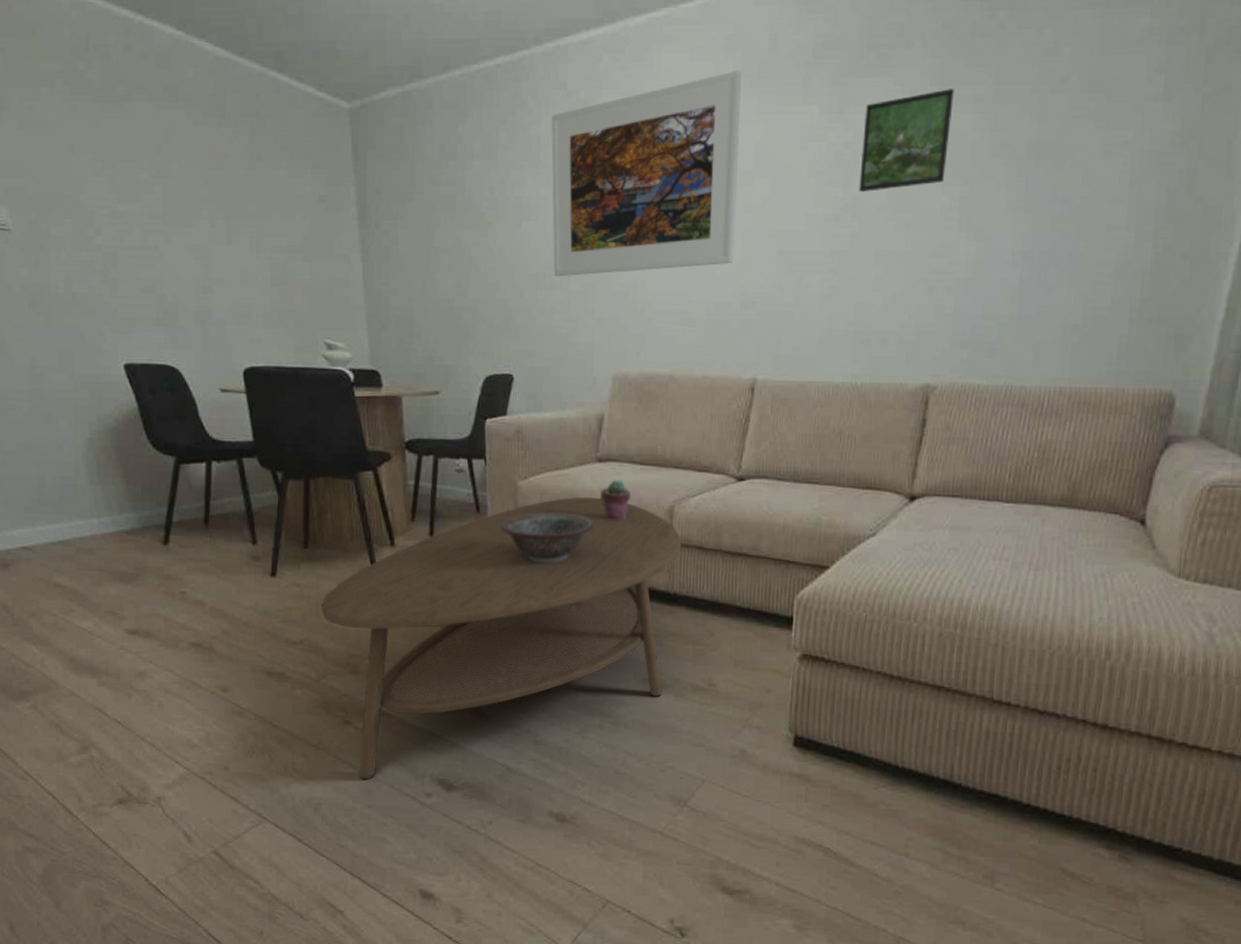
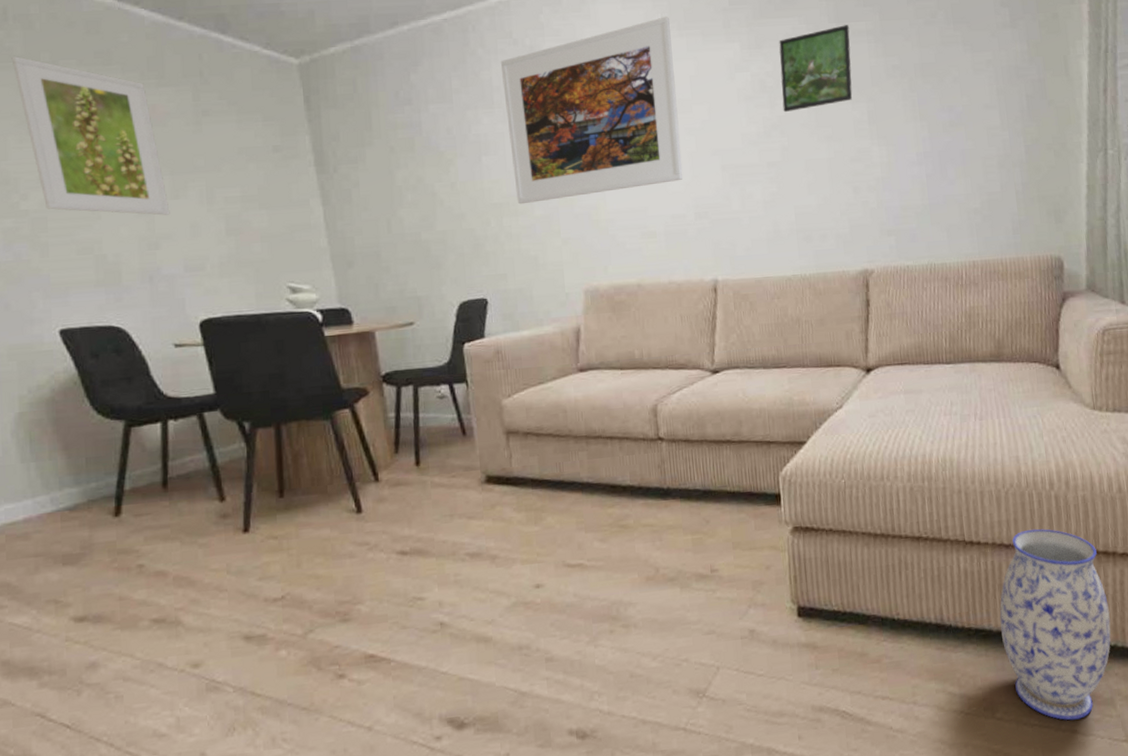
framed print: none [91,89,223,260] -> present [11,56,170,215]
coffee table: present [321,497,681,780] -> none [303,406,668,737]
decorative bowl: present [500,513,595,564] -> none [488,425,583,477]
potted succulent: present [599,480,632,520] -> none [584,386,616,426]
vase: none [1017,698,1152,908] -> present [999,529,1111,721]

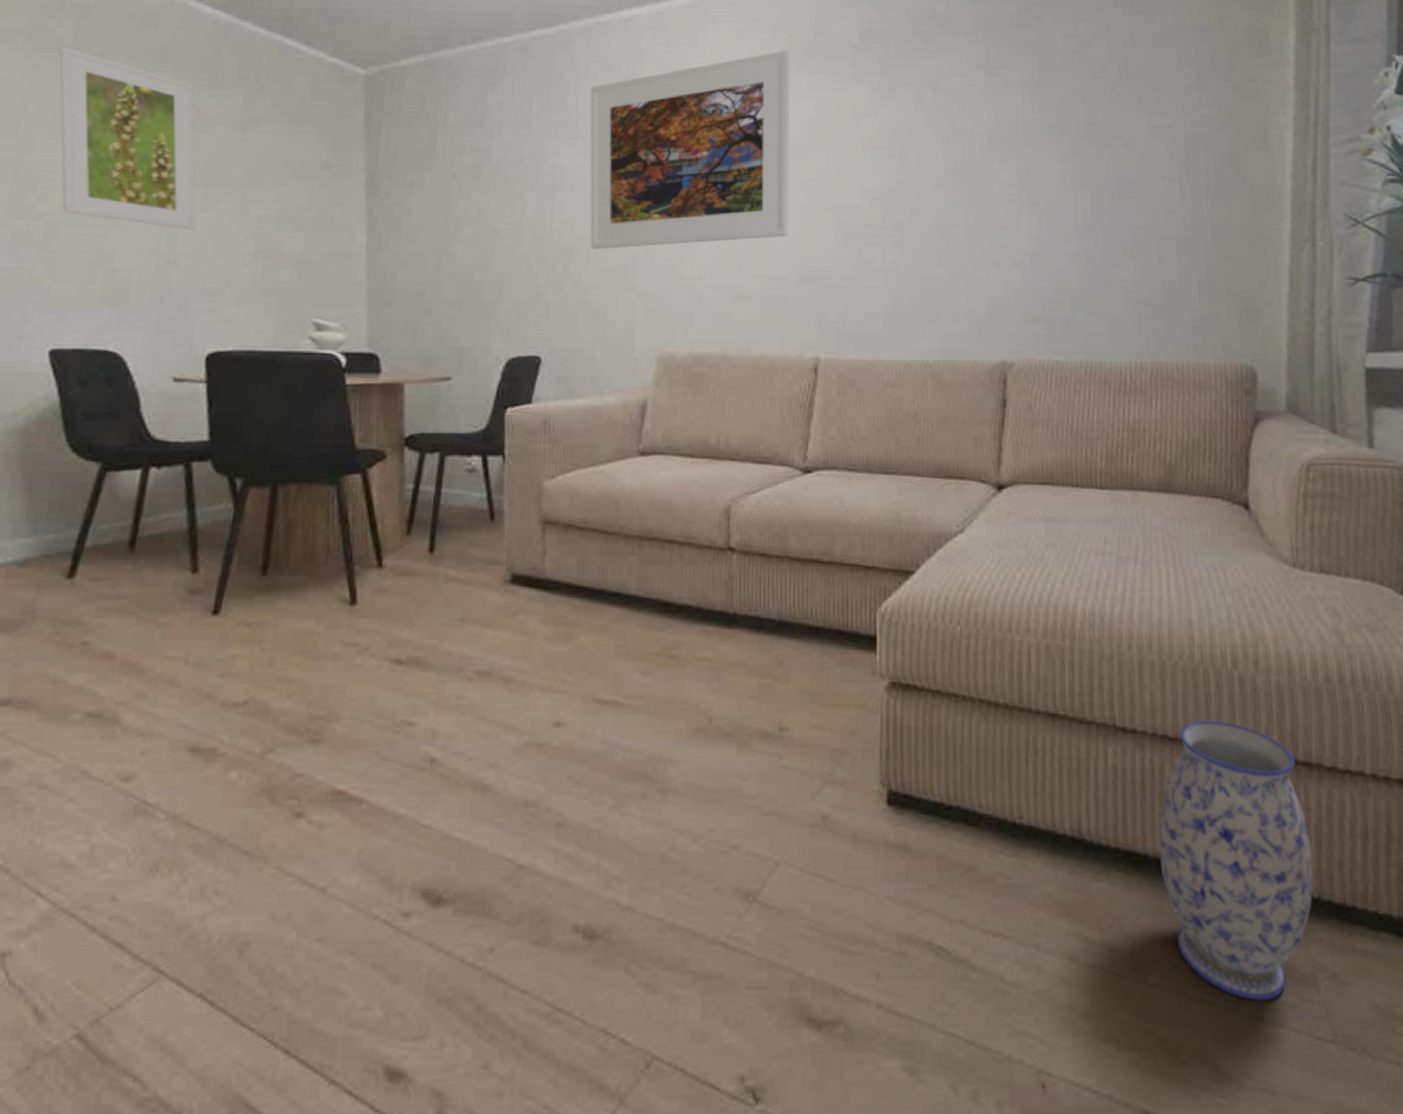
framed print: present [779,25,853,112] -> none [915,73,1001,167]

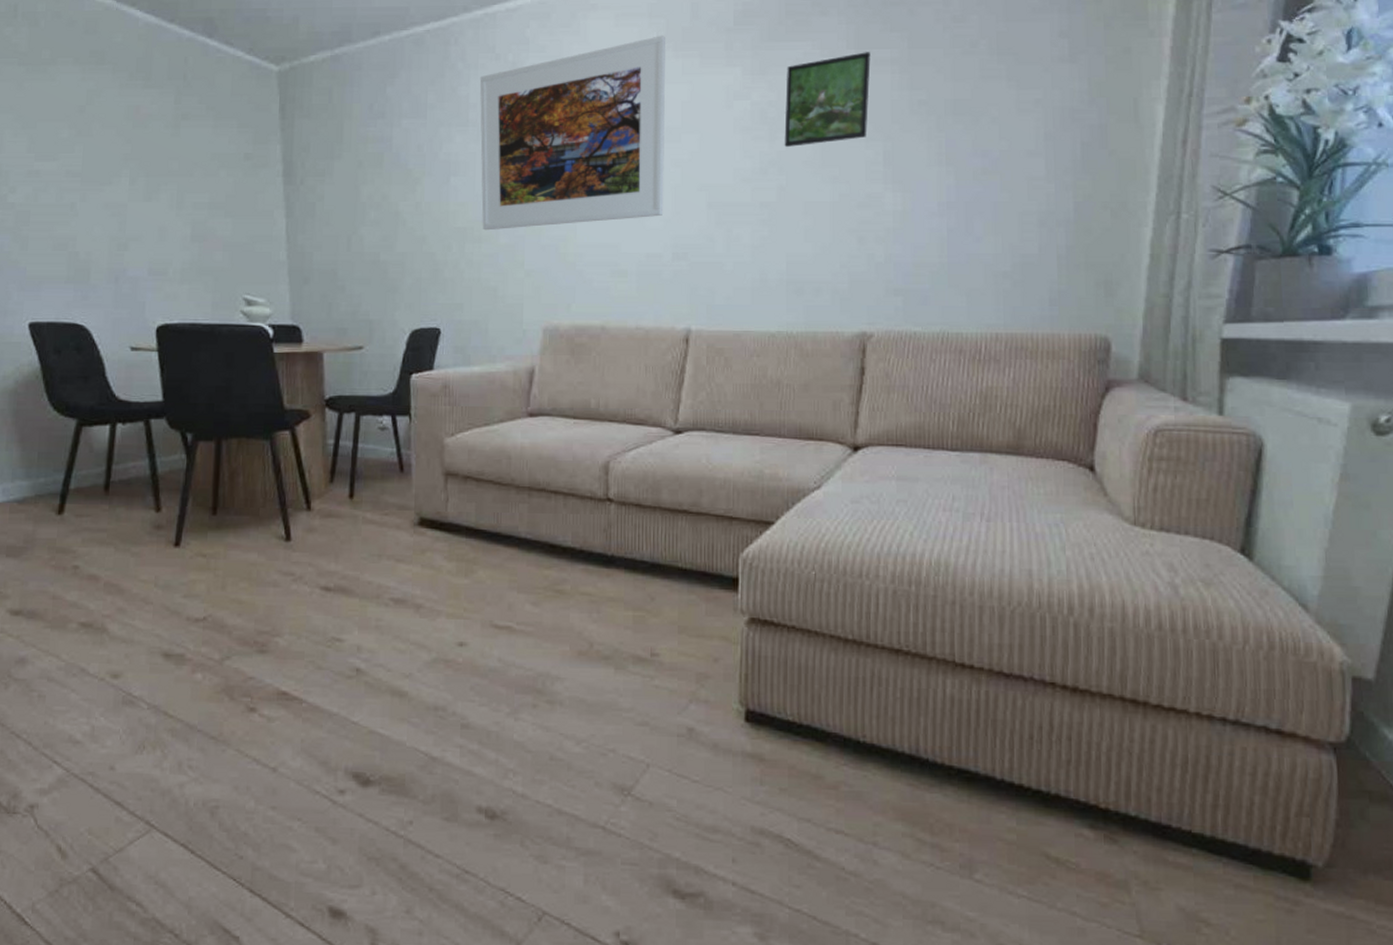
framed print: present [59,47,197,230] -> none [16,53,142,217]
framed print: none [915,73,1001,167] -> present [784,52,871,147]
vase: present [1159,720,1313,1001] -> none [990,659,1133,899]

